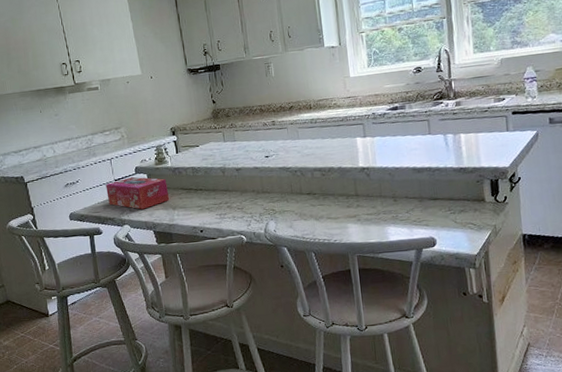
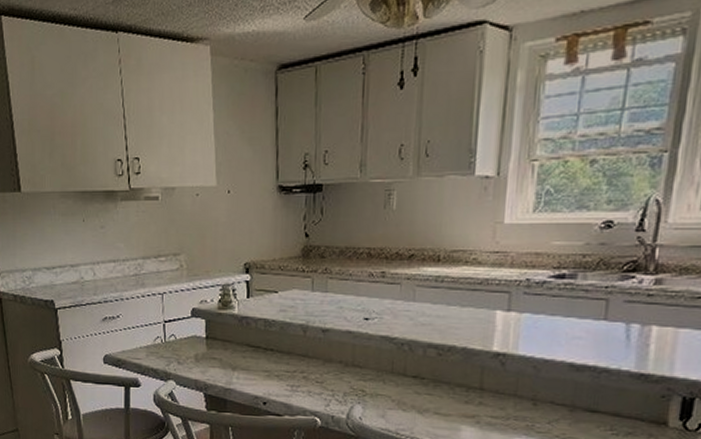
tissue box: present [106,176,170,210] -> none [152,320,230,364]

